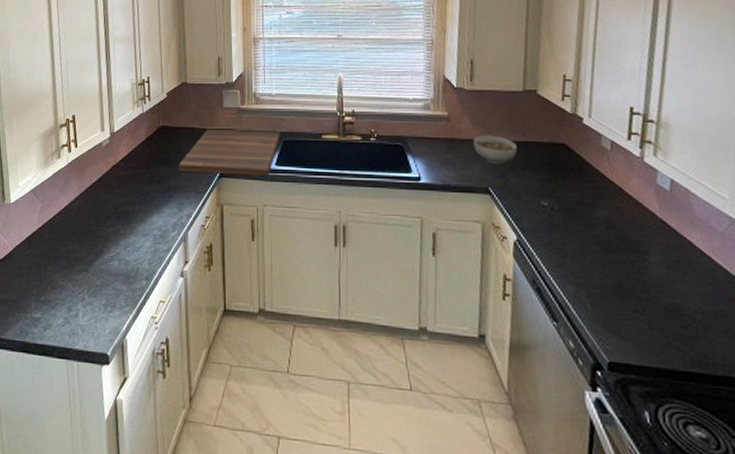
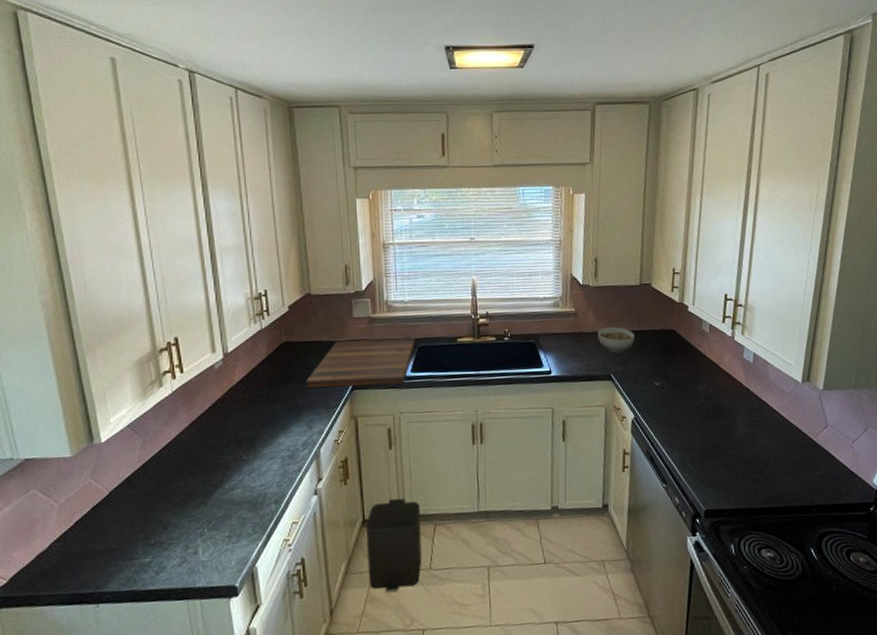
pedal bin: none [226,292,280,391] -> present [365,498,422,593]

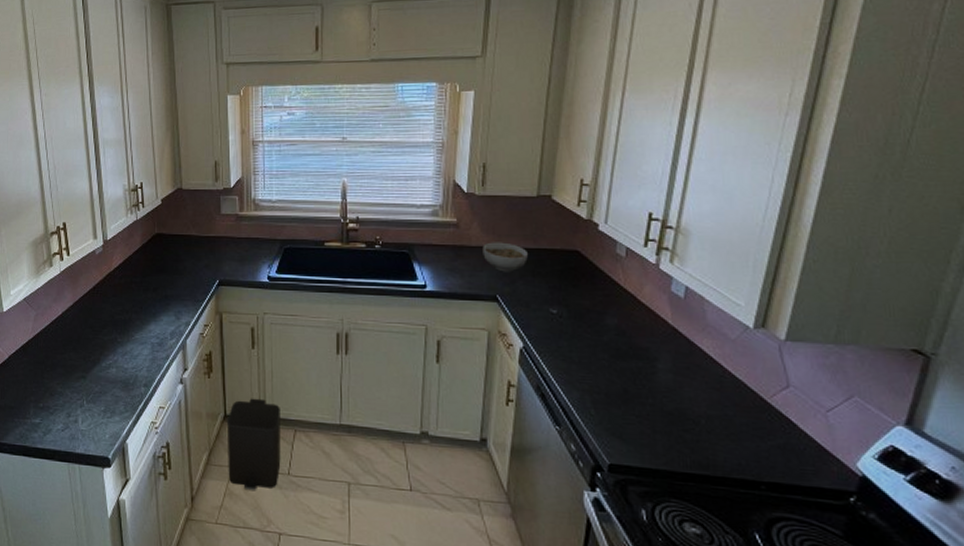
cutting board: present [305,338,416,388] -> none [175,236,282,284]

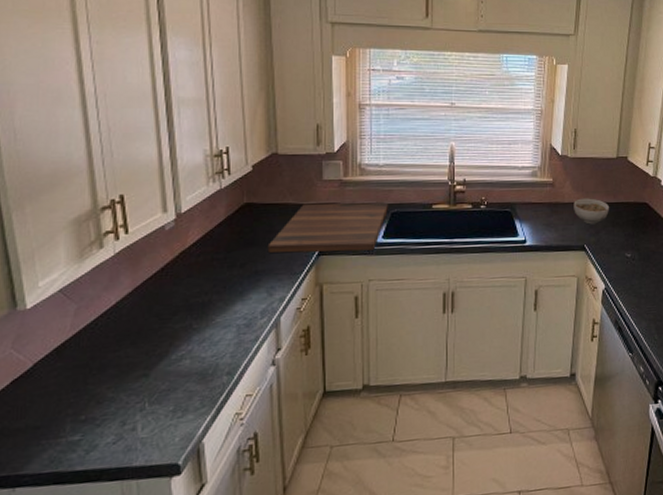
cutting board: none [175,236,282,284] -> present [267,203,389,253]
pedal bin: present [226,398,281,491] -> none [325,368,385,467]

